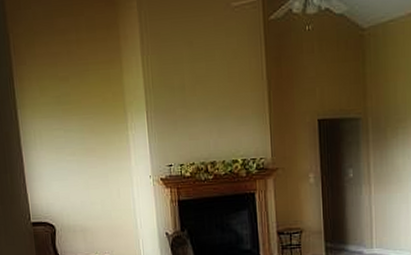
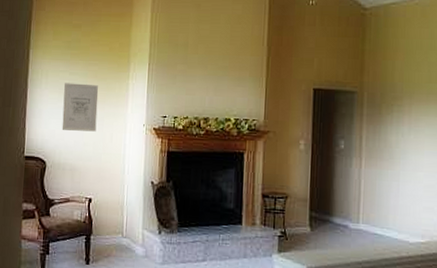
wall art: none [61,140,102,191] -> present [61,83,99,132]

